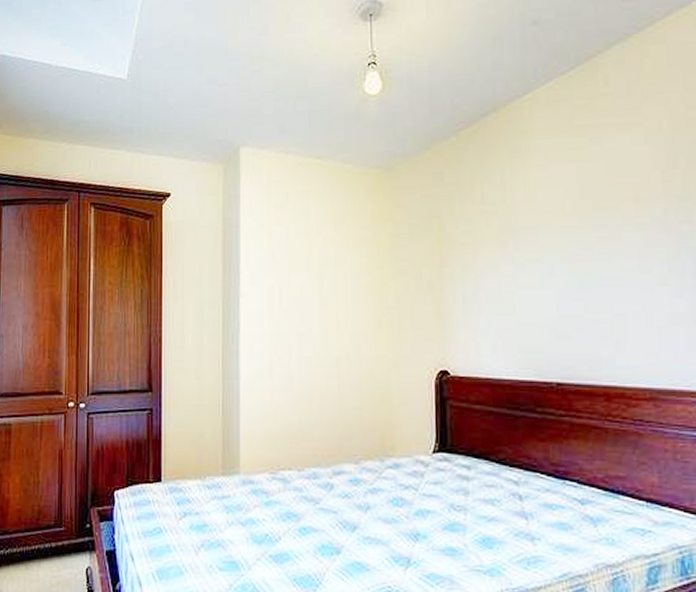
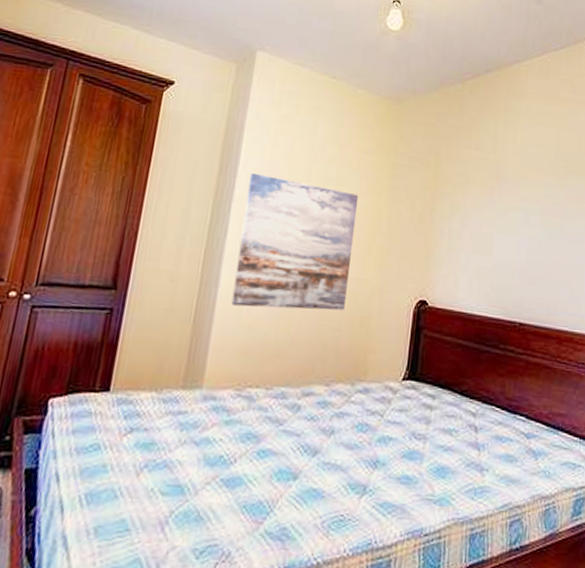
wall art: none [252,267,363,395] -> present [231,172,359,311]

